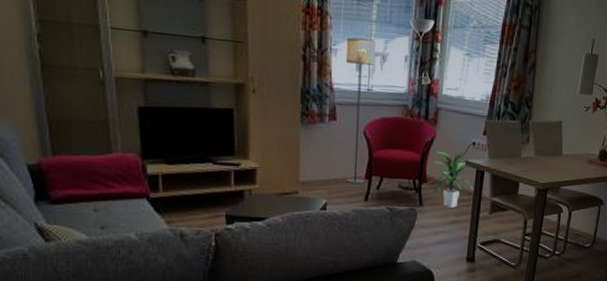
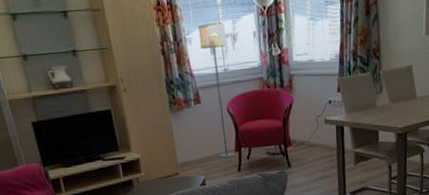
indoor plant: present [433,151,473,208] -> none [297,110,336,165]

